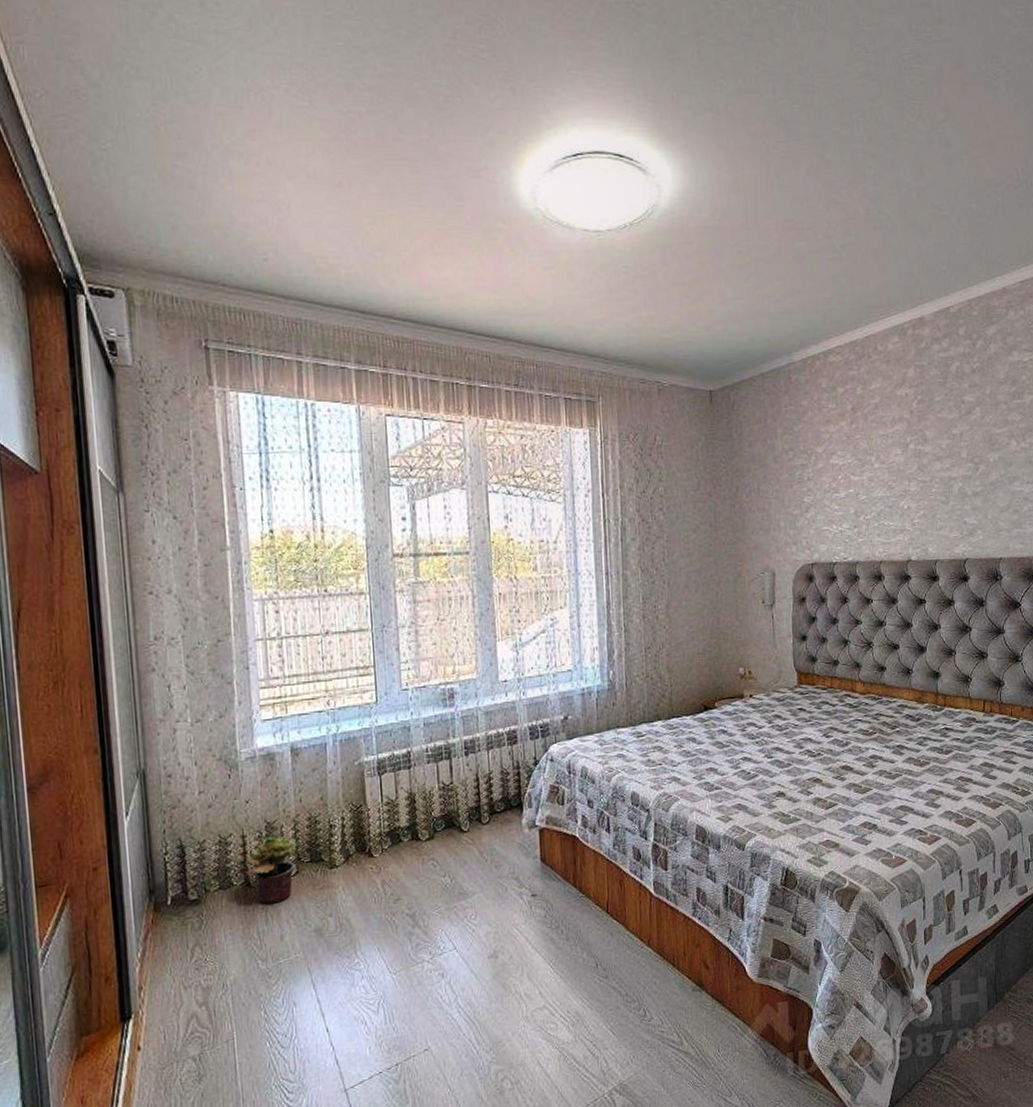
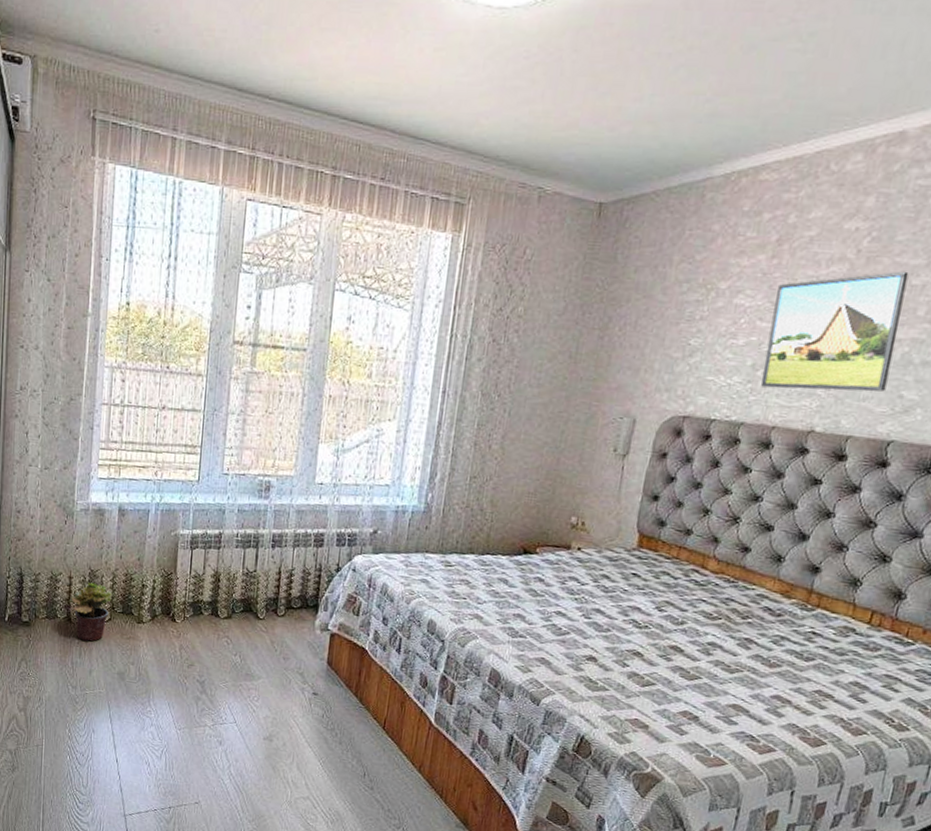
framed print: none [861,424,953,530] -> present [760,271,909,392]

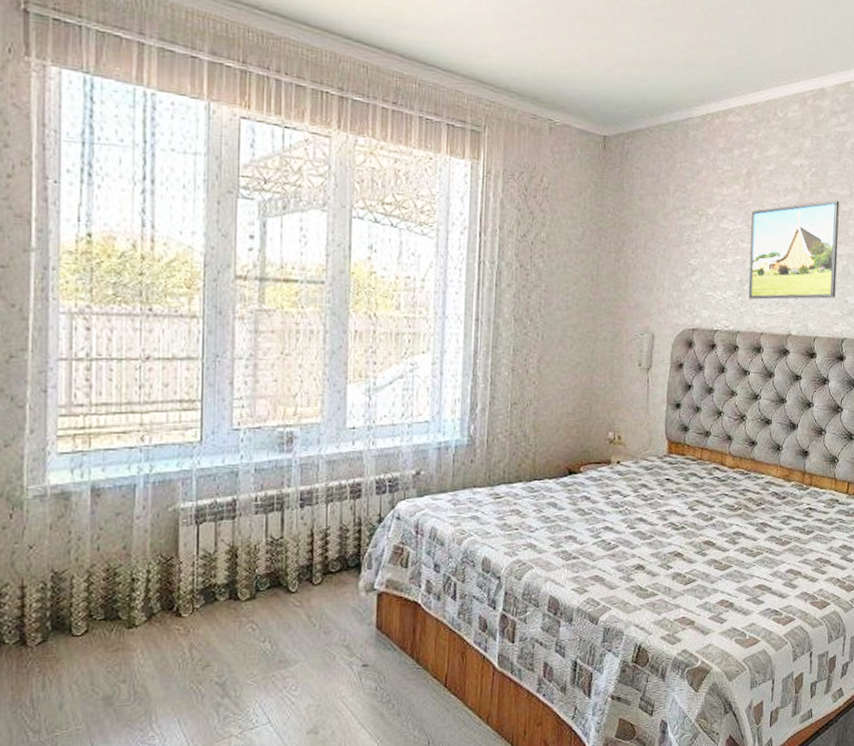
potted plant: present [69,582,113,642] -> none [21,588,89,667]

